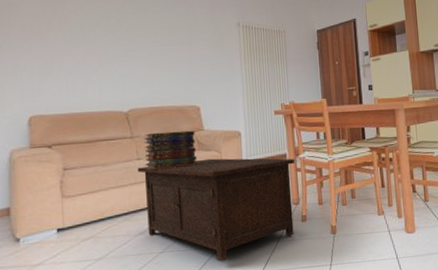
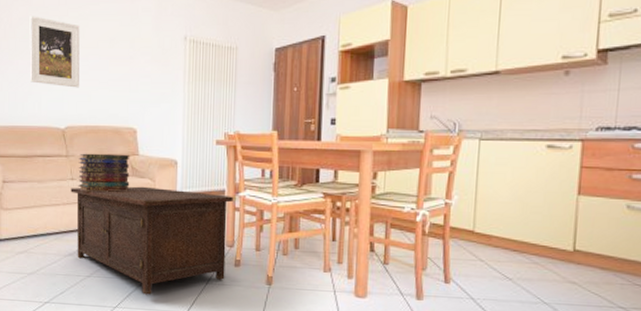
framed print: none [85,9,140,73] -> present [29,16,80,88]

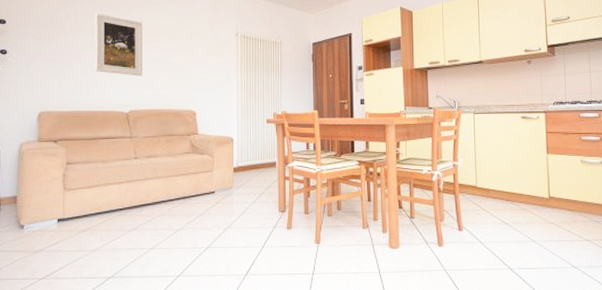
cabinet: present [70,186,233,295] -> none [134,162,283,262]
book stack: present [78,153,130,193] -> none [141,134,191,170]

